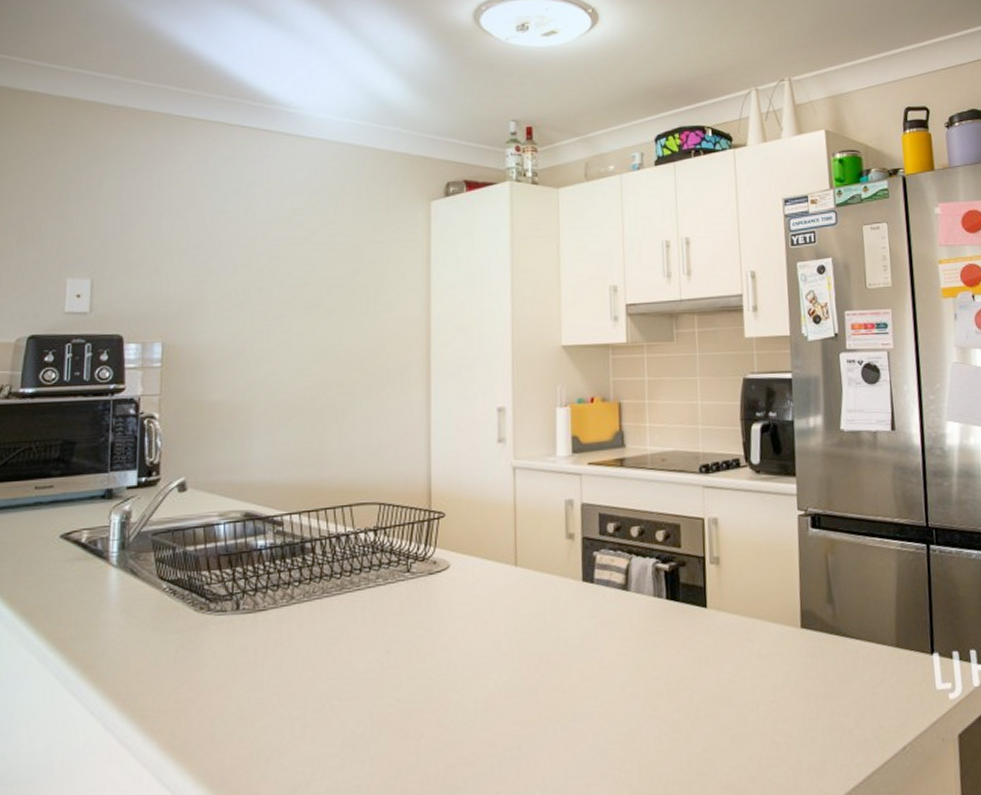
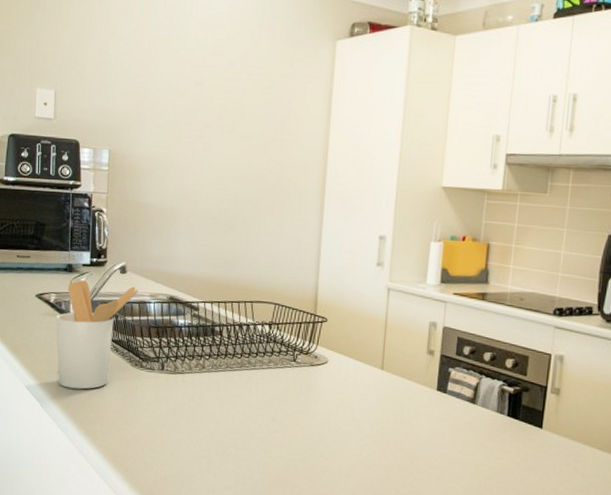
utensil holder: none [88,506,204,656] -> present [56,280,139,390]

